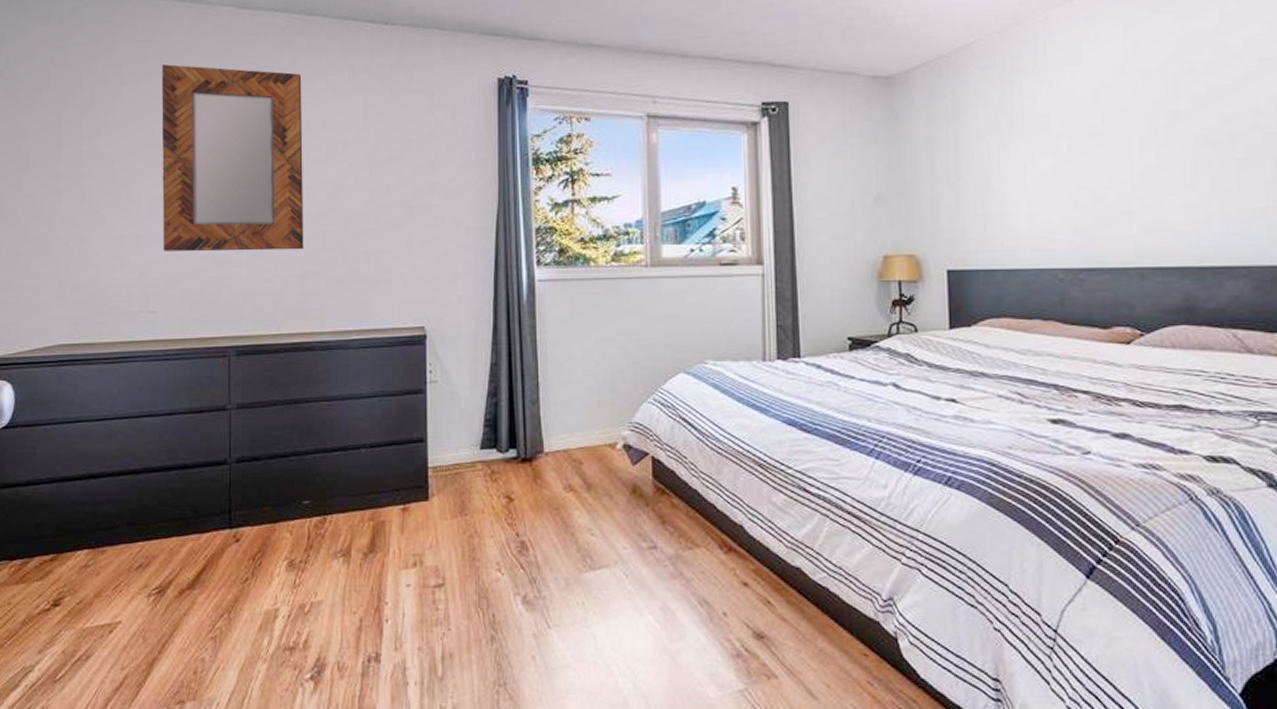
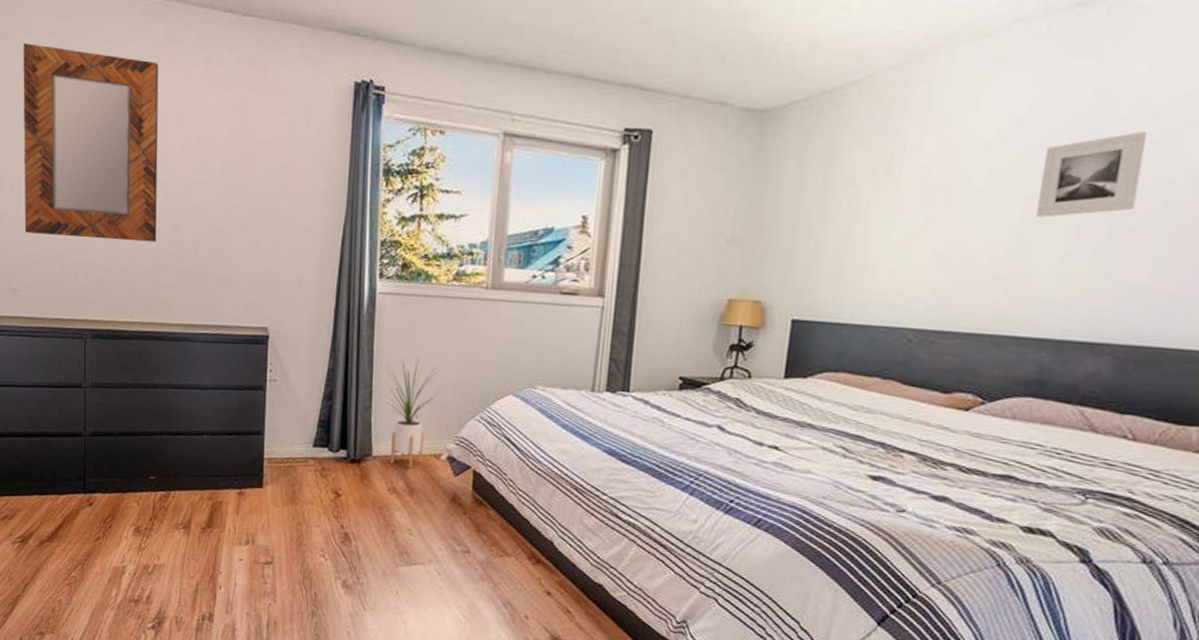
house plant: none [550,343,609,462] -> present [384,358,440,469]
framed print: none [1147,71,1237,154] -> present [1036,132,1148,217]

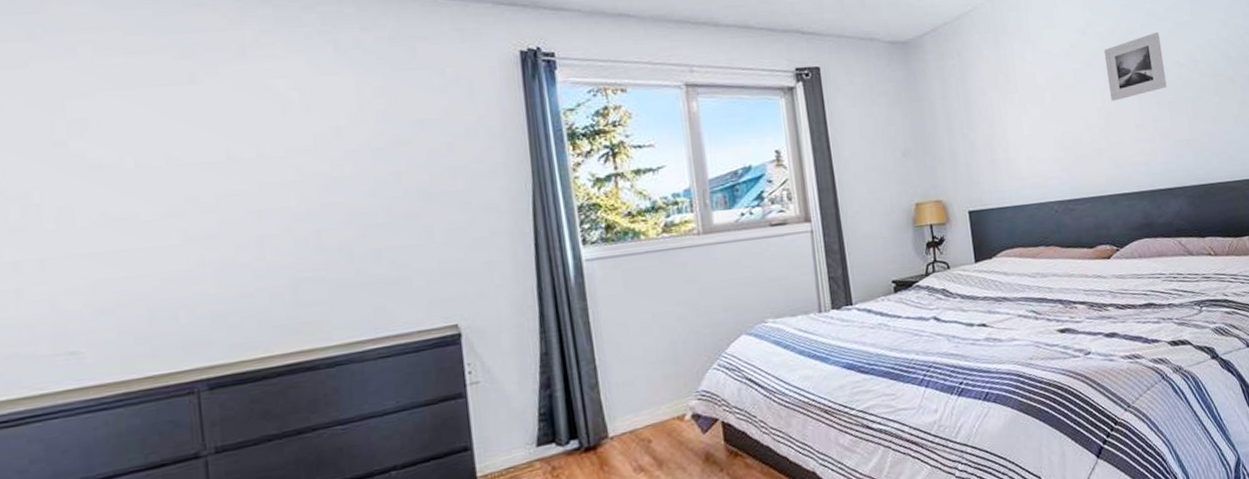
home mirror: present [23,43,159,243] -> none [60,42,293,275]
house plant: present [384,358,440,469] -> none [606,319,671,440]

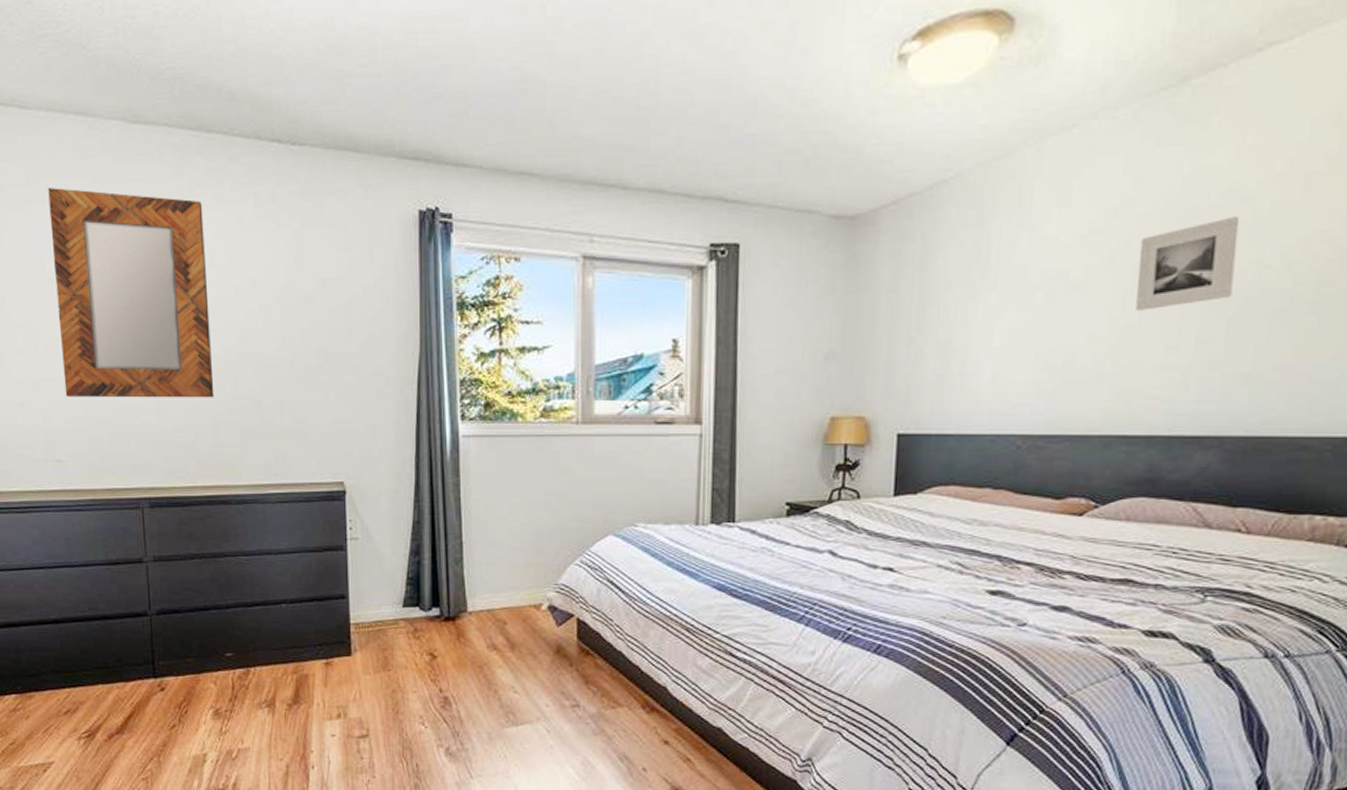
home mirror: none [60,42,293,275] -> present [48,188,215,398]

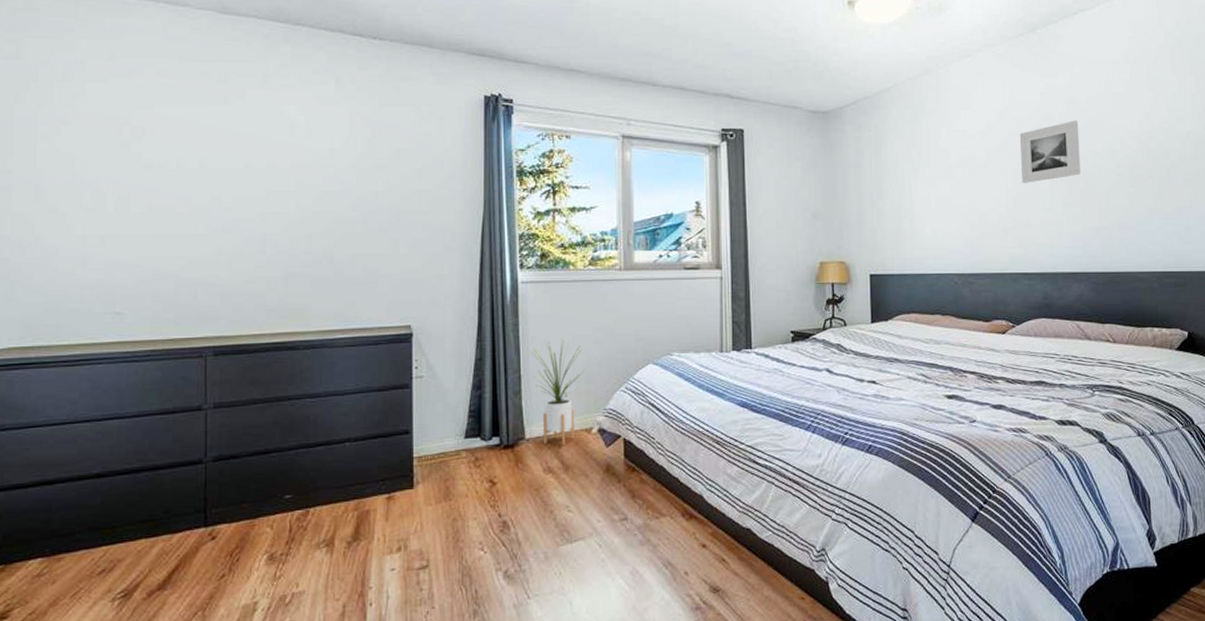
home mirror: present [48,188,215,398] -> none [131,64,288,253]
house plant: none [474,503,535,622] -> present [531,339,586,446]

